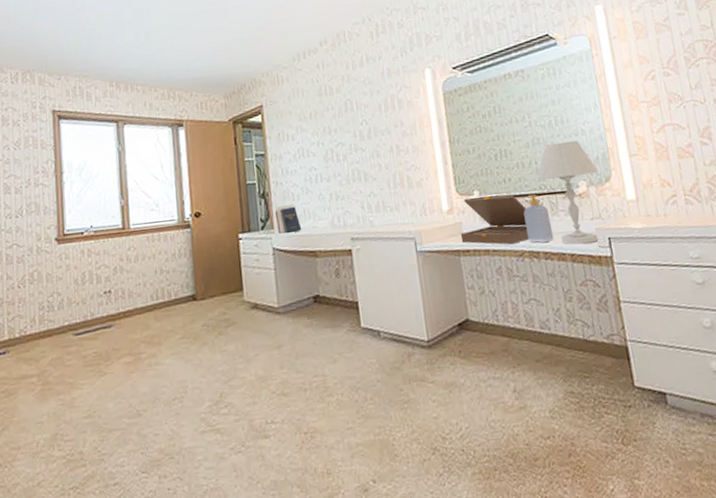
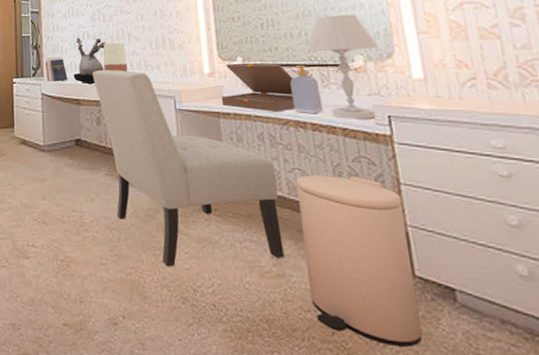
plant: none [307,180,342,233] -> present [73,38,107,84]
chair: none [327,214,525,419] -> present [92,70,285,267]
vase: none [338,183,366,217] -> present [103,42,128,72]
pedal bin: none [532,300,642,456] -> present [295,174,423,347]

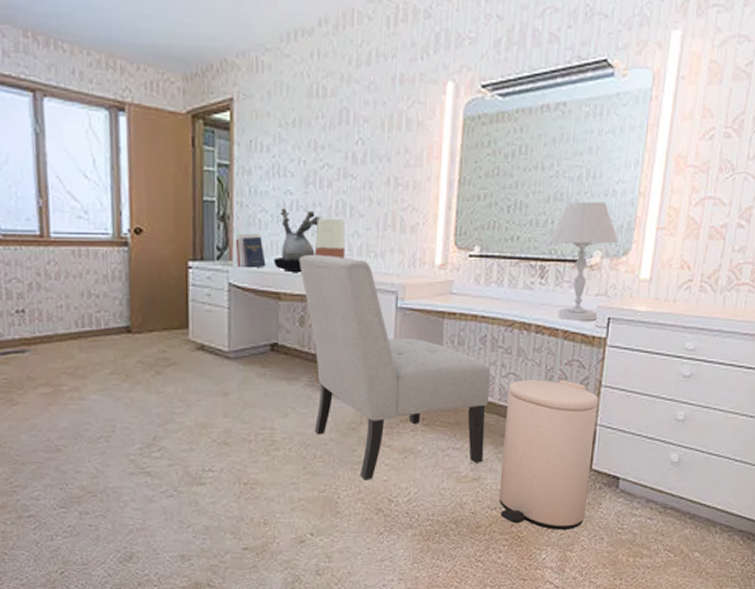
jewelry box: present [221,63,296,112] -> none [449,253,529,312]
soap bottle: present [290,64,324,114] -> none [523,258,553,315]

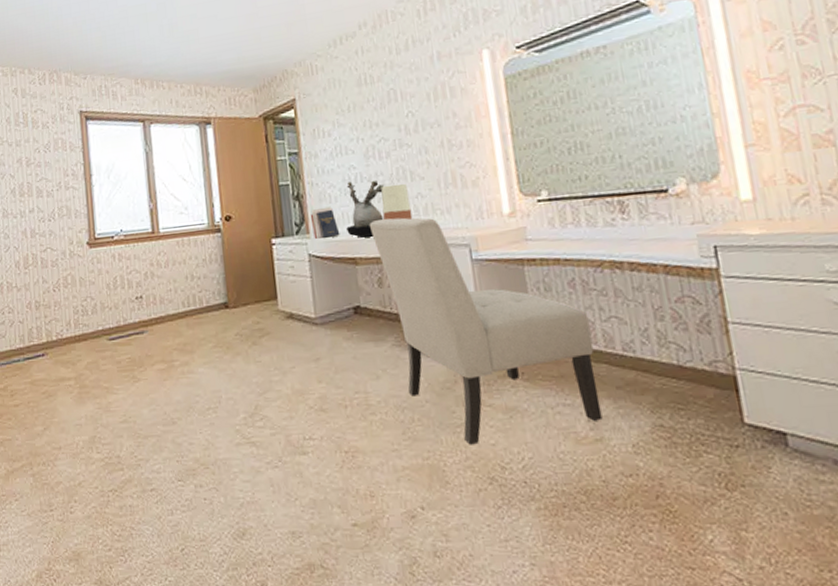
pedal bin: present [499,379,599,530] -> none [612,319,753,502]
table lamp: present [549,201,619,321] -> none [620,128,704,254]

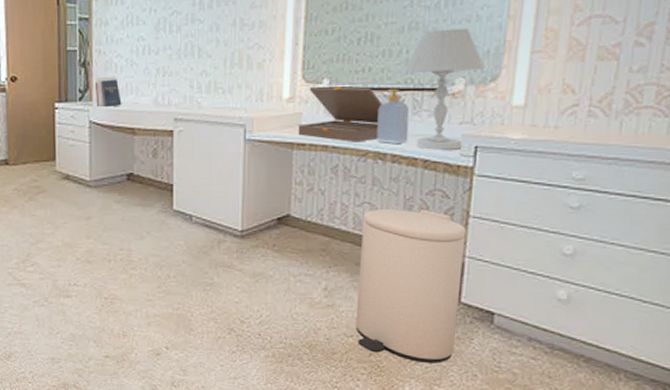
plant: present [346,179,385,238] -> none [129,53,171,110]
chair: present [369,217,603,445] -> none [151,93,344,301]
vase: present [381,183,413,221] -> none [166,59,194,96]
jewelry box: none [524,195,610,253] -> present [298,86,383,143]
soap bottle: none [603,194,642,252] -> present [377,88,410,145]
pedal bin: none [612,319,753,502] -> present [355,208,467,363]
table lamp: none [620,128,704,254] -> present [404,28,486,150]

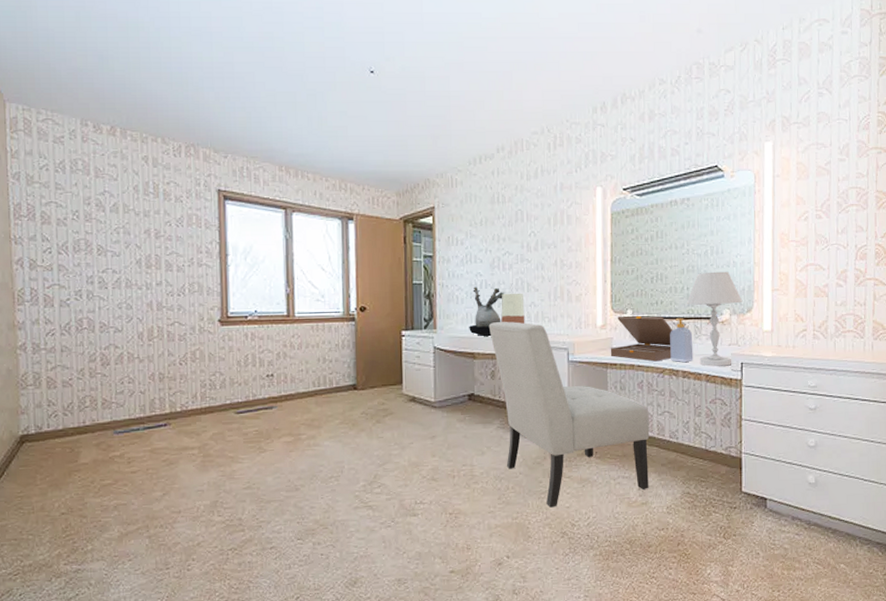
books: present [94,76,122,108] -> none [438,307,463,335]
plant: none [129,53,171,110] -> present [469,287,505,337]
chair: none [151,93,344,301] -> present [488,322,650,508]
vase: none [166,59,194,96] -> present [501,293,525,324]
pedal bin: present [355,208,467,363] -> none [664,416,741,547]

